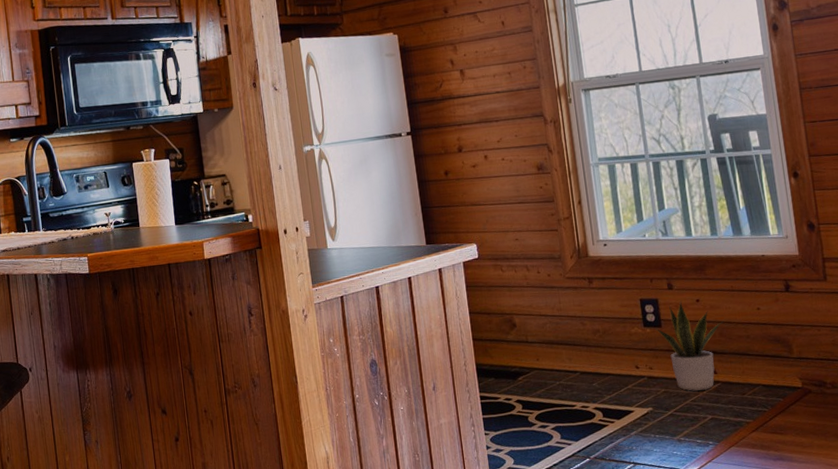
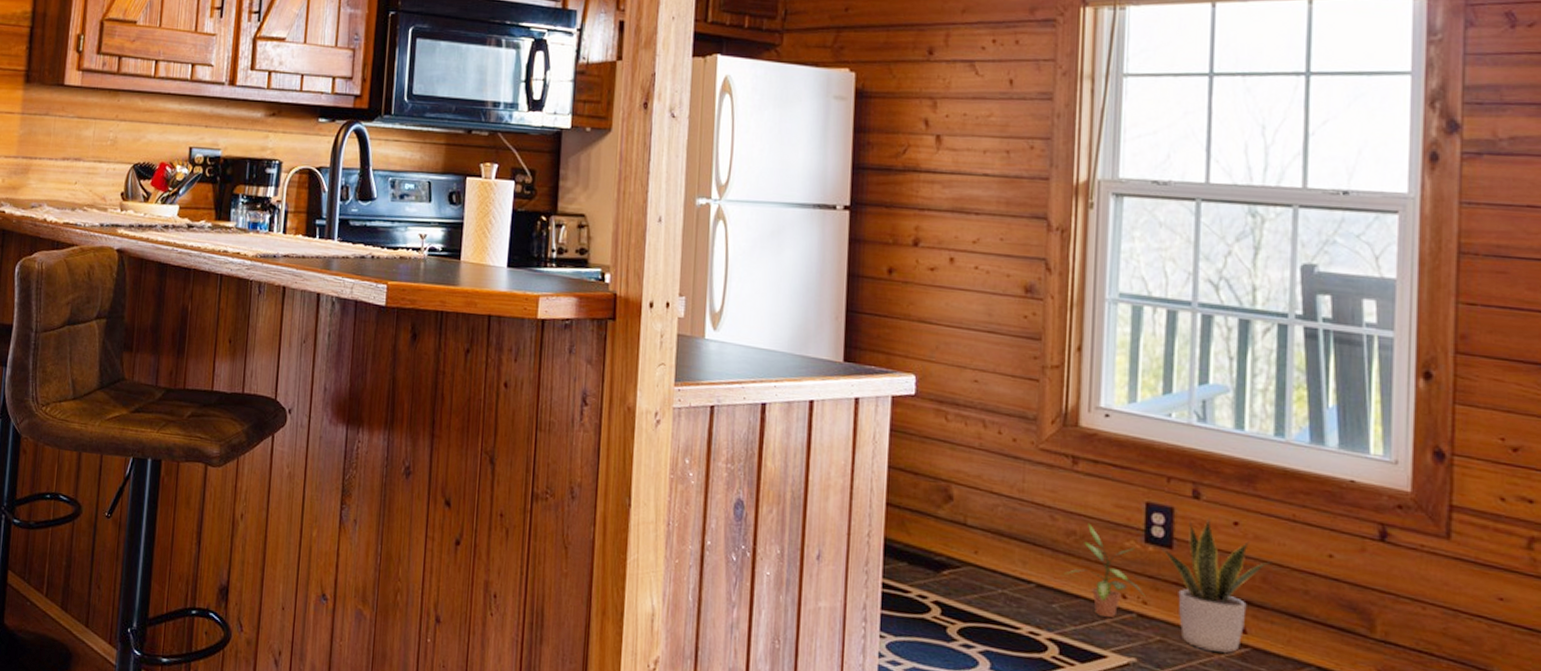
potted plant: none [595,322,651,384] -> present [1061,523,1146,617]

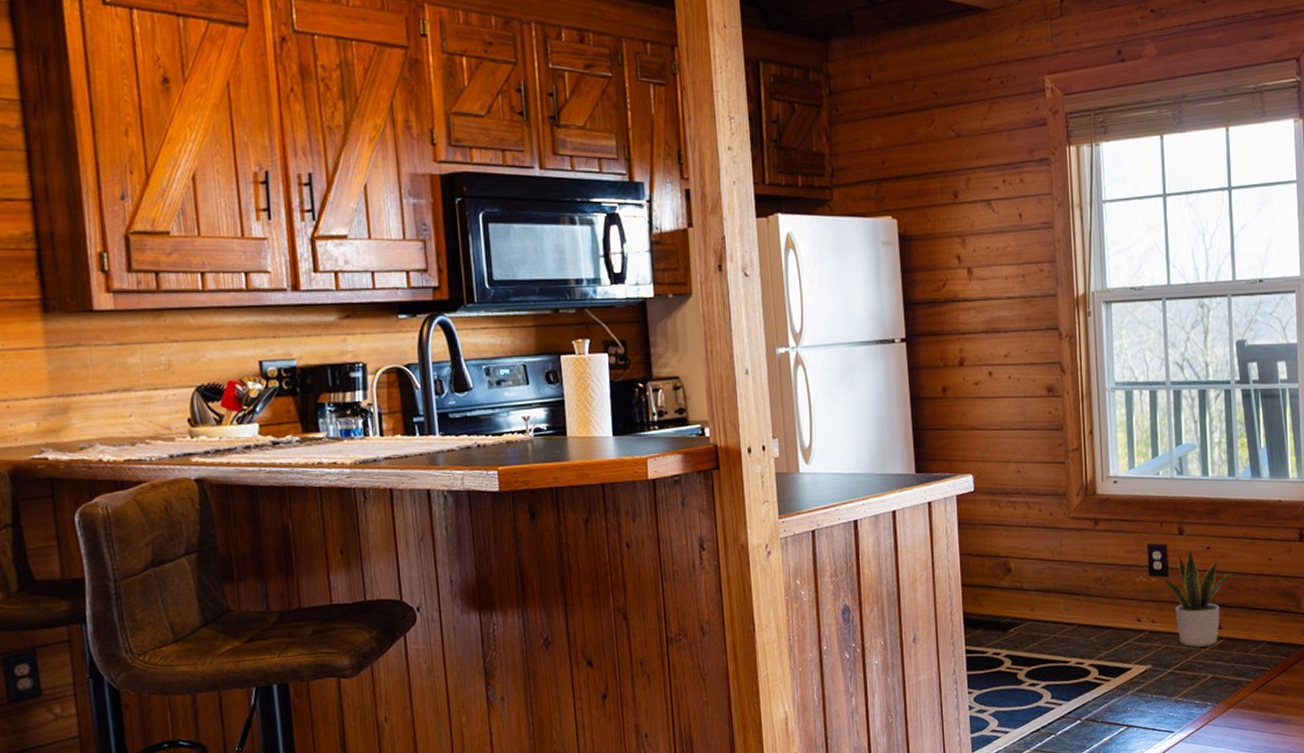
potted plant: present [1061,523,1146,617] -> none [1094,569,1153,639]

